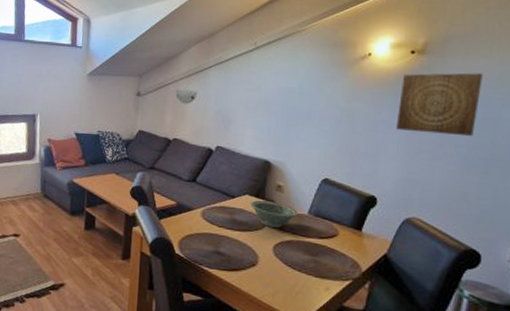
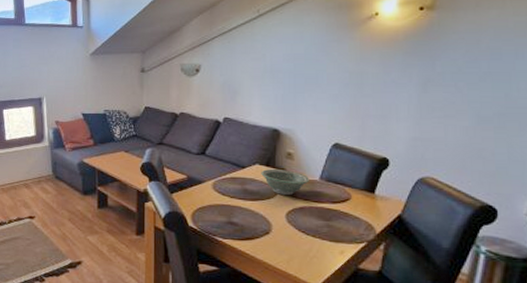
wall art: present [396,73,484,137] -> none [406,25,496,92]

